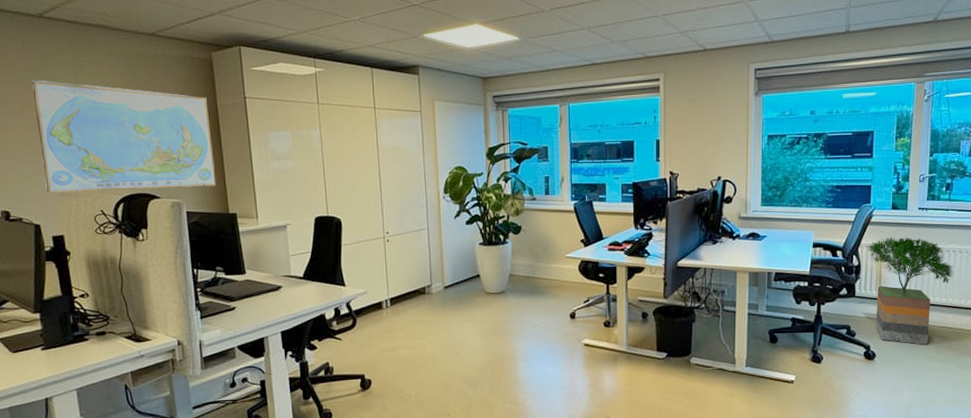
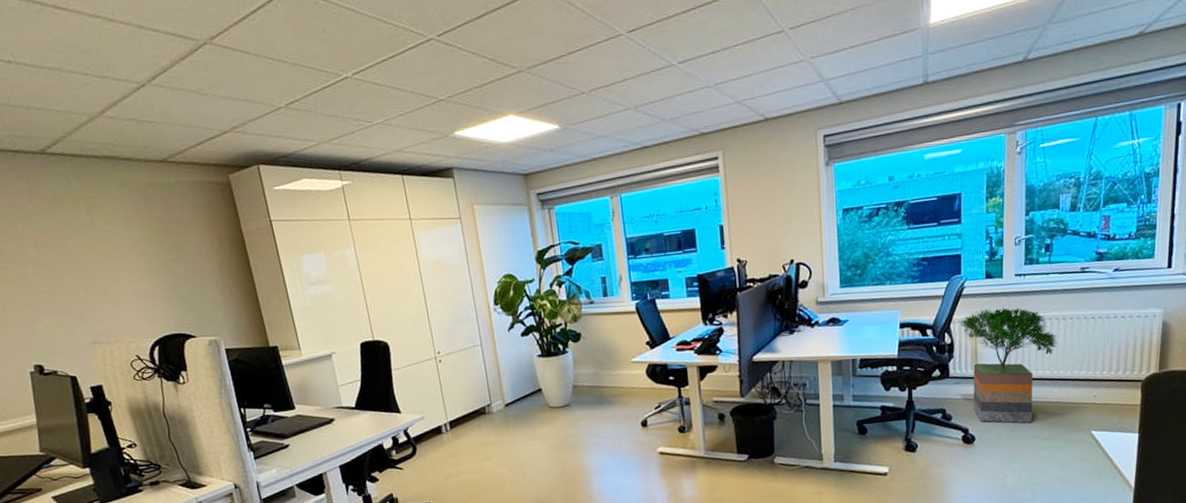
world map: present [32,80,216,192] -> none [45,222,253,342]

